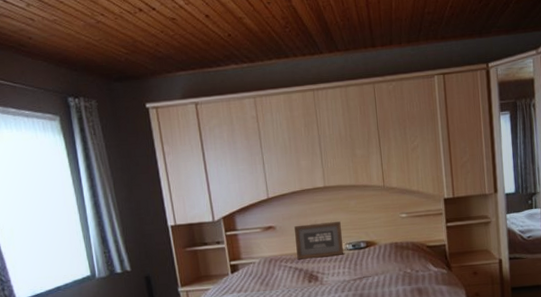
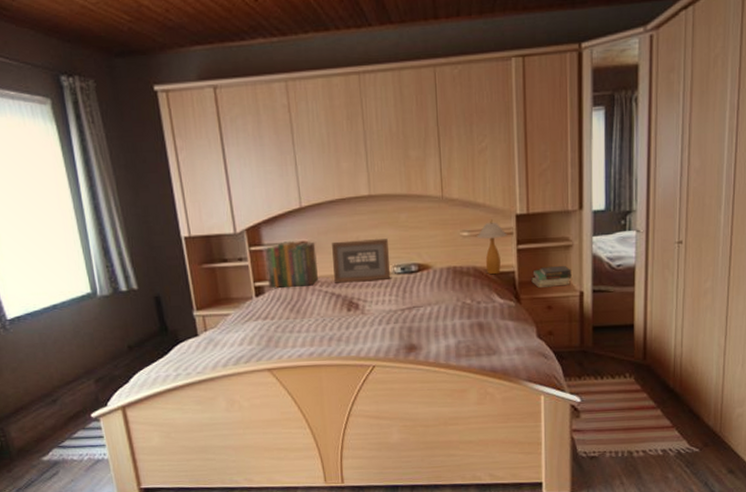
books: none [238,226,284,266] -> present [264,241,318,288]
table lamp: none [413,203,438,248] -> present [477,219,507,275]
books: none [459,239,492,257] -> present [531,266,572,288]

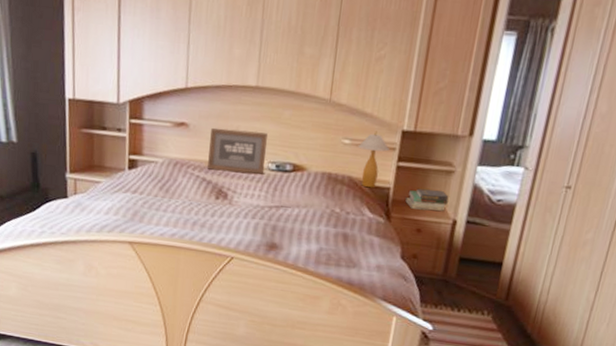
books: present [264,241,318,288] -> none [142,119,195,168]

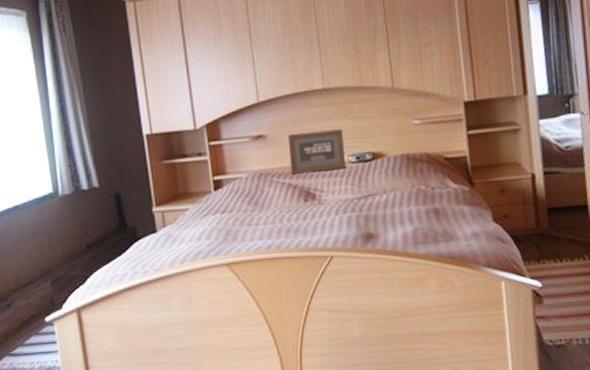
table lamp: present [358,131,390,188] -> none [427,107,457,161]
books: present [405,188,449,212] -> none [483,149,522,172]

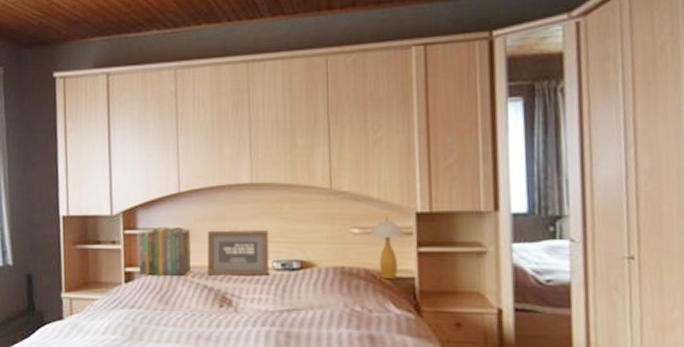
books: none [222,135,275,181] -> present [137,227,192,276]
table lamp: none [427,107,457,161] -> present [369,216,405,280]

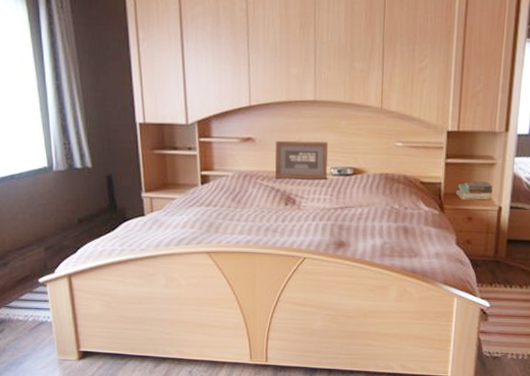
books: present [137,227,192,276] -> none [212,136,262,179]
table lamp: present [369,216,405,280] -> none [409,133,438,184]
books: none [435,275,487,300] -> present [455,181,493,200]

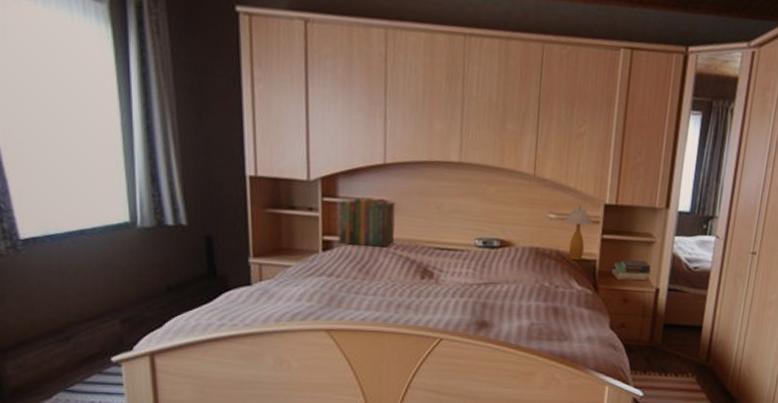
books: none [212,136,262,179] -> present [337,197,396,248]
picture frame: present [275,140,328,180] -> none [411,205,473,251]
table lamp: none [409,133,438,184] -> present [563,205,594,261]

